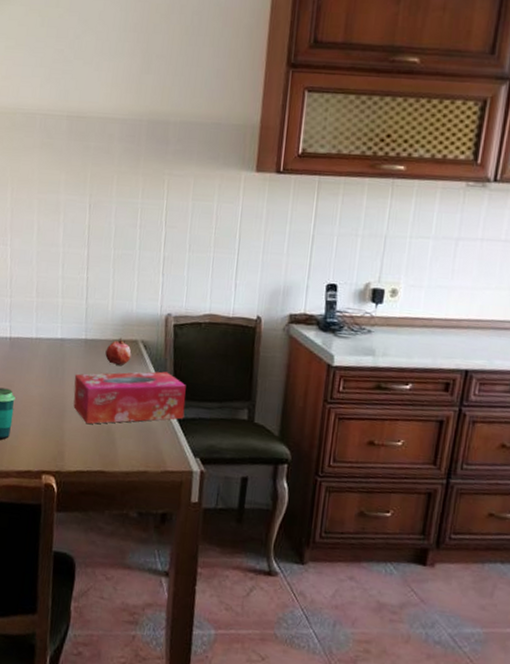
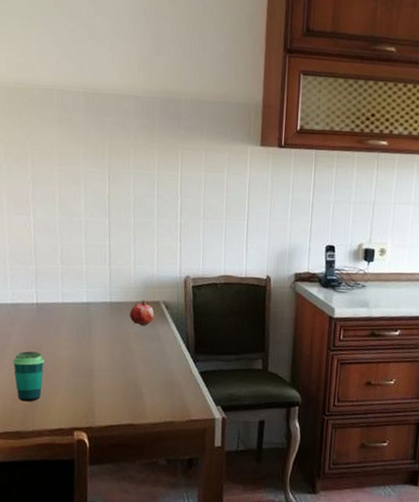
tissue box: present [73,371,186,424] -> none [101,329,206,382]

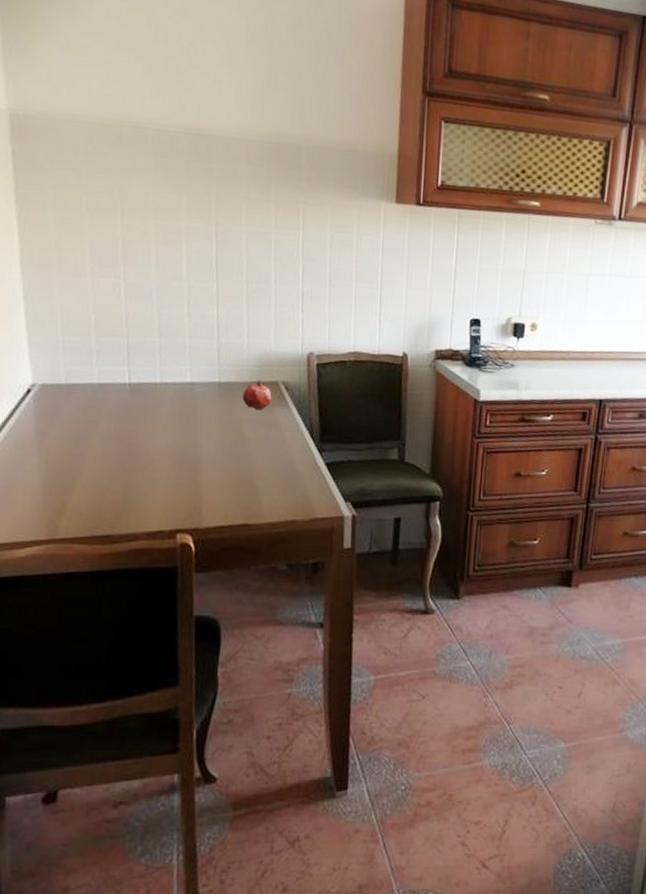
cup: present [12,351,45,402] -> none [99,440,140,500]

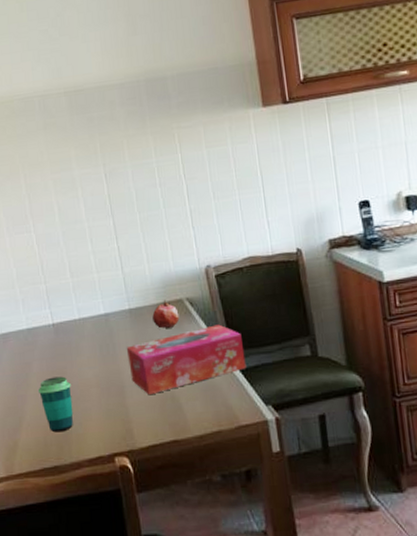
cup: none [99,440,140,500] -> present [37,376,74,433]
tissue box: none [208,414,333,475] -> present [126,324,246,396]

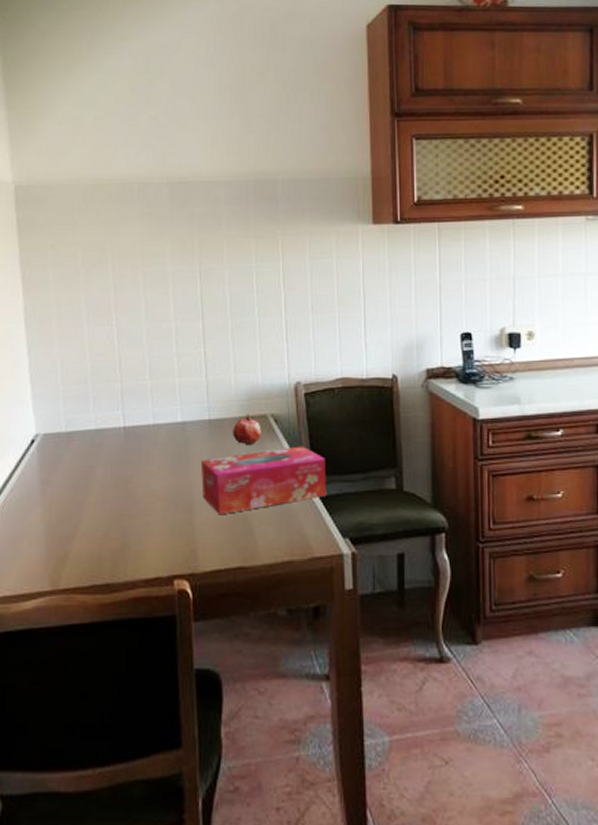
cup: present [37,376,74,433] -> none [98,485,136,547]

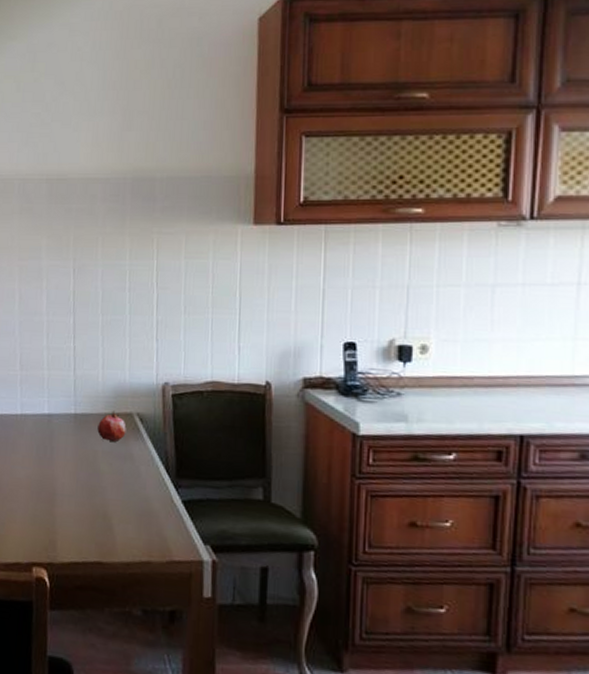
tissue box: present [200,446,327,515] -> none [64,447,190,509]

